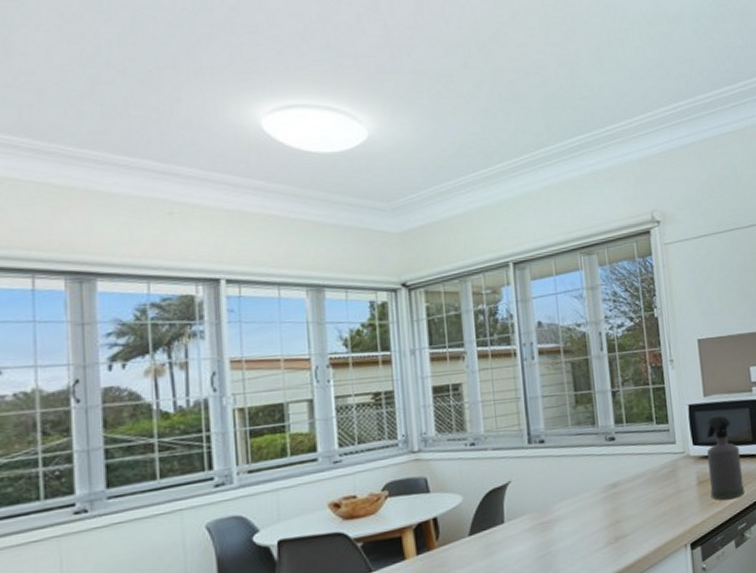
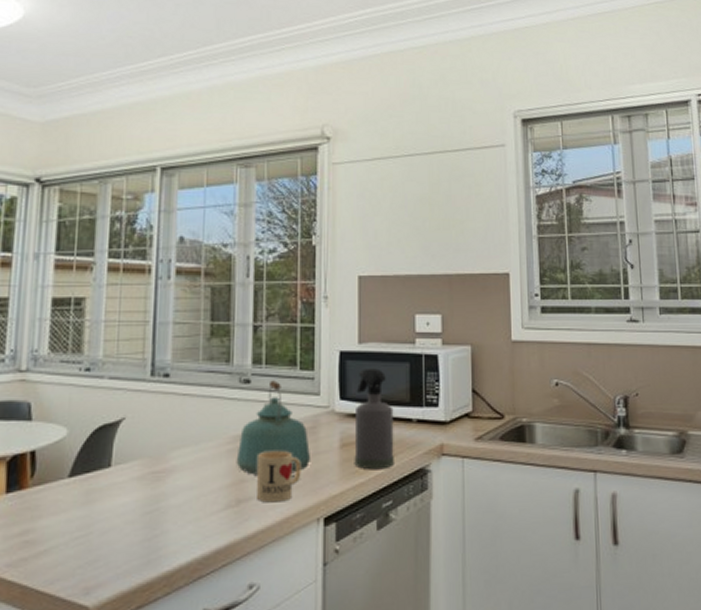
kettle: none [610,435,674,516] -> present [236,380,311,475]
mug: none [629,492,668,537] -> present [257,450,301,503]

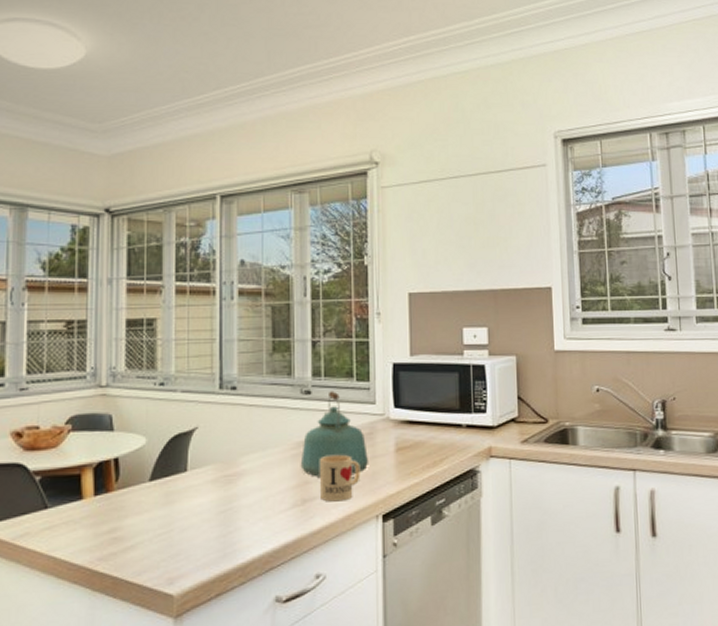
spray bottle: present [354,368,394,470] -> none [409,378,446,471]

